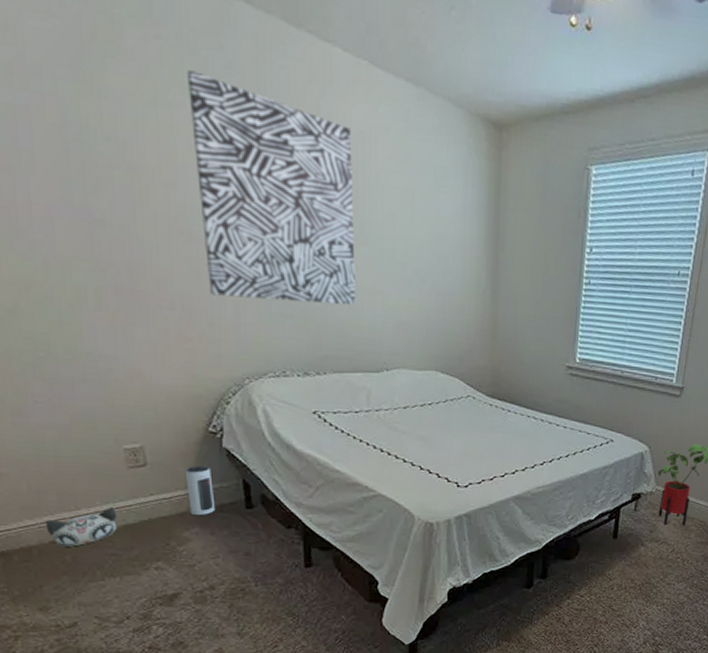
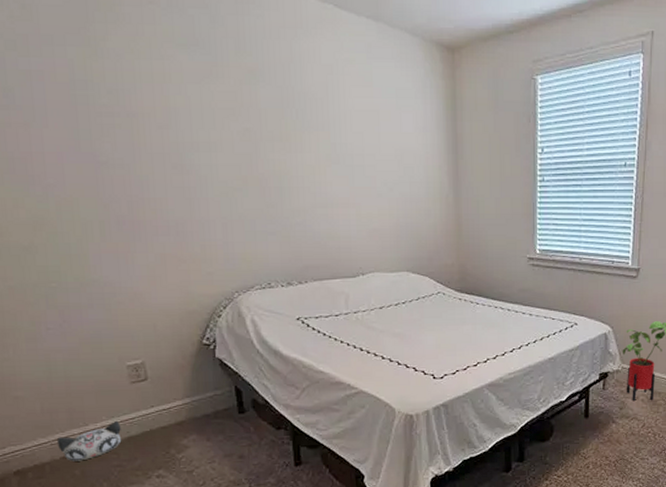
speaker: present [185,465,216,516] -> none [182,375,211,424]
wall art: present [187,70,355,305] -> none [177,27,331,220]

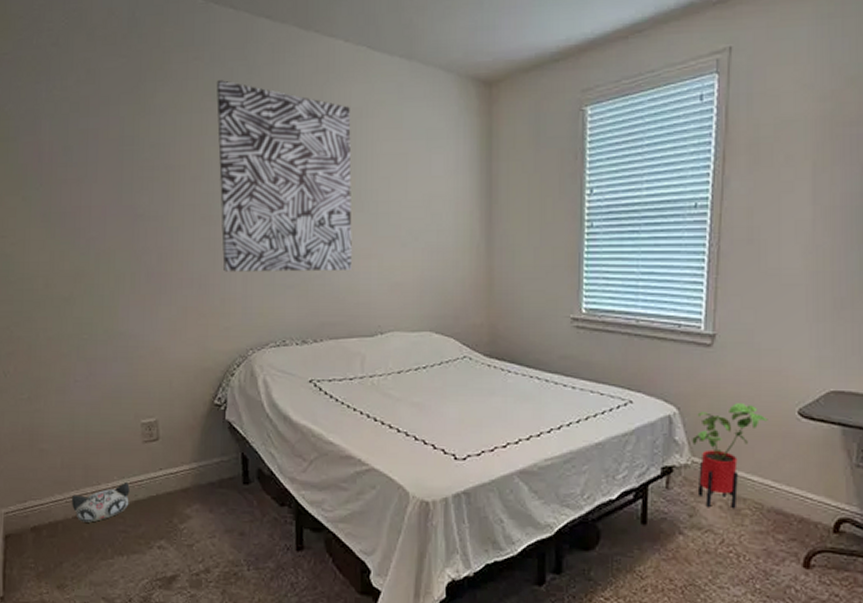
wall art: none [177,27,331,220] -> present [217,80,352,272]

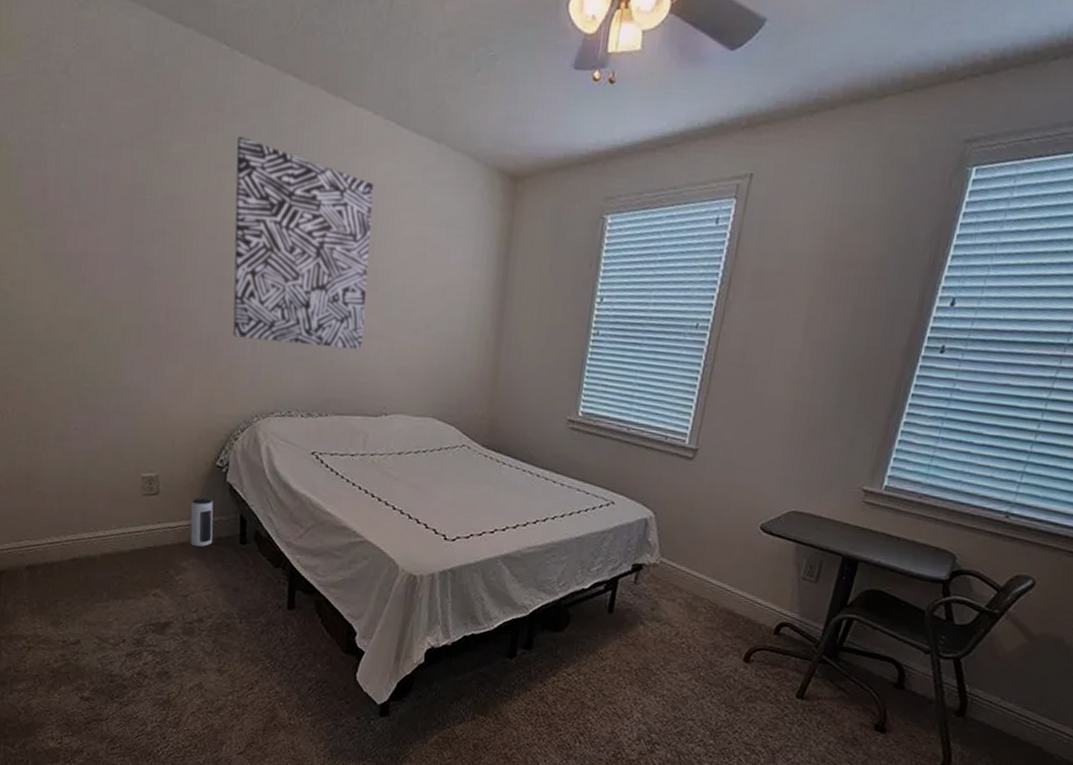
plush toy: present [71,481,130,523] -> none [67,531,128,567]
speaker: none [191,438,216,492] -> present [190,497,214,548]
house plant: present [692,403,768,509] -> none [662,513,733,607]

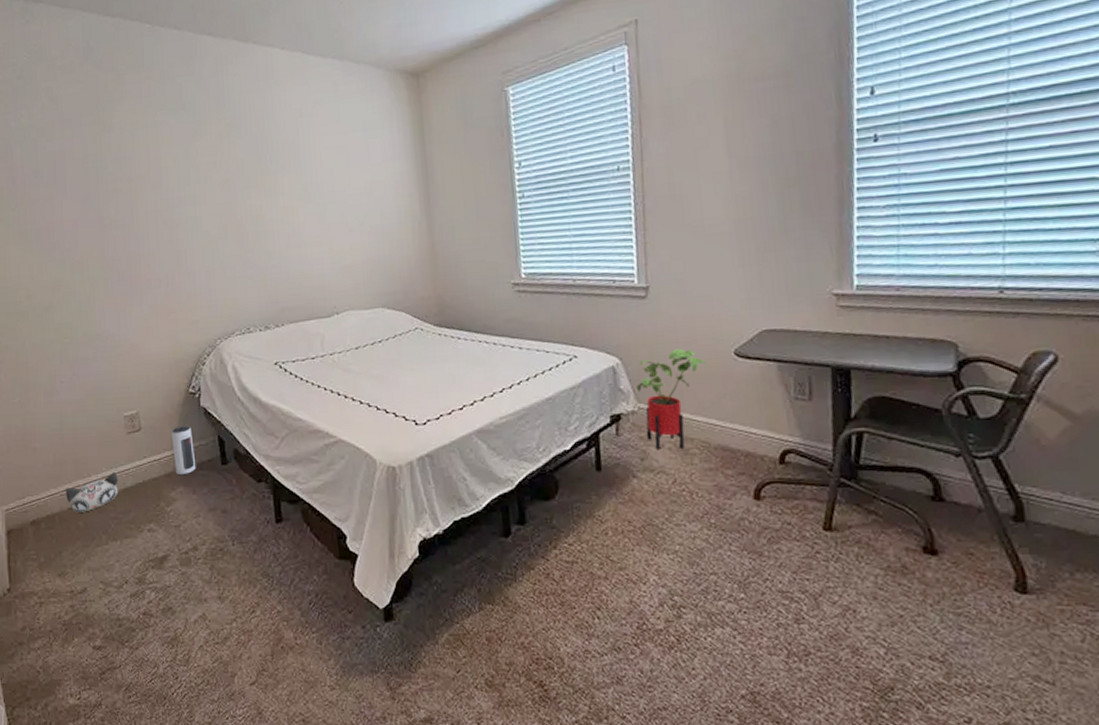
plush toy: none [67,531,128,567] -> present [65,471,119,513]
wall art: present [233,137,374,350] -> none [168,95,305,270]
house plant: none [662,513,733,607] -> present [636,349,707,450]

